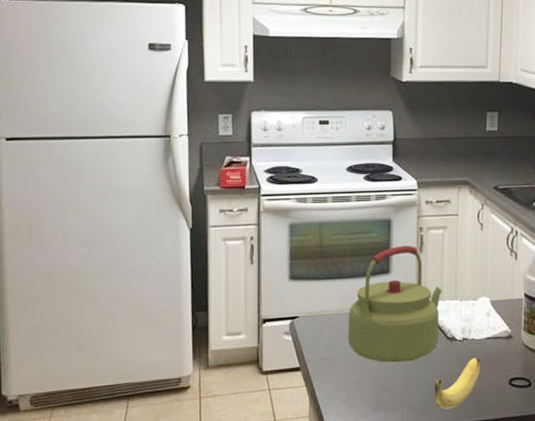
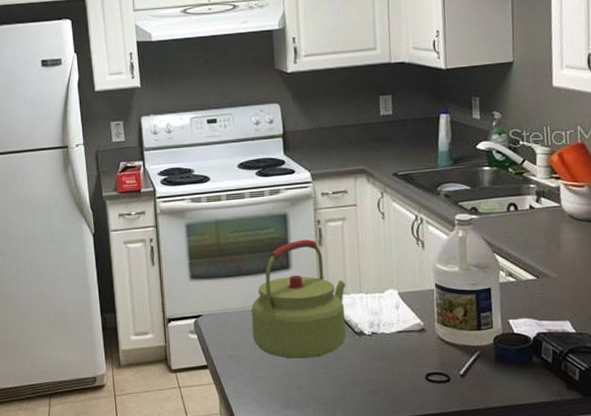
banana: present [435,357,481,409] -> none [345,352,393,406]

